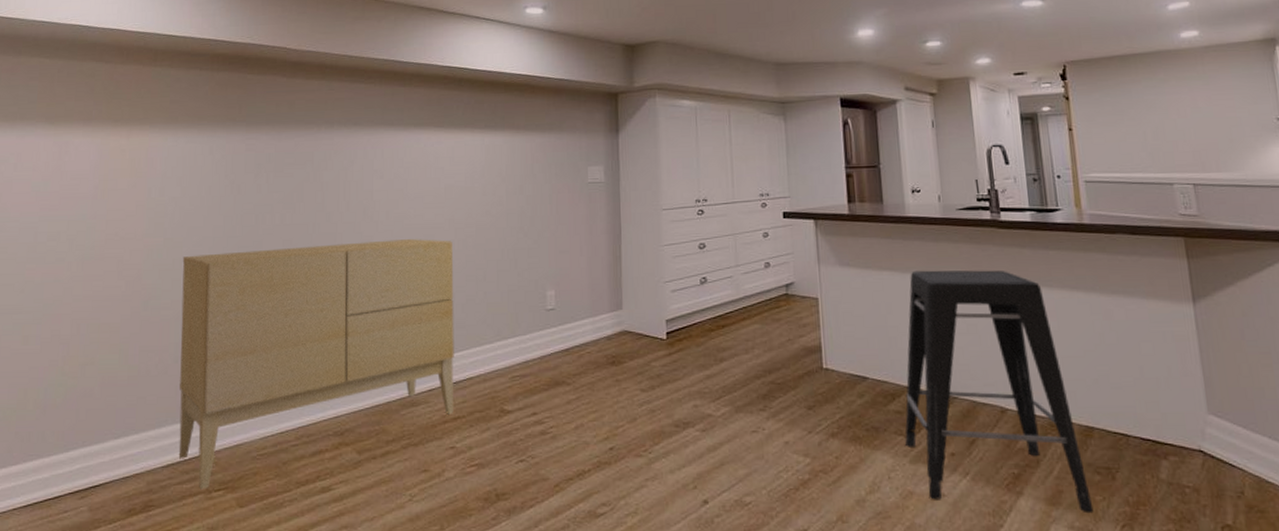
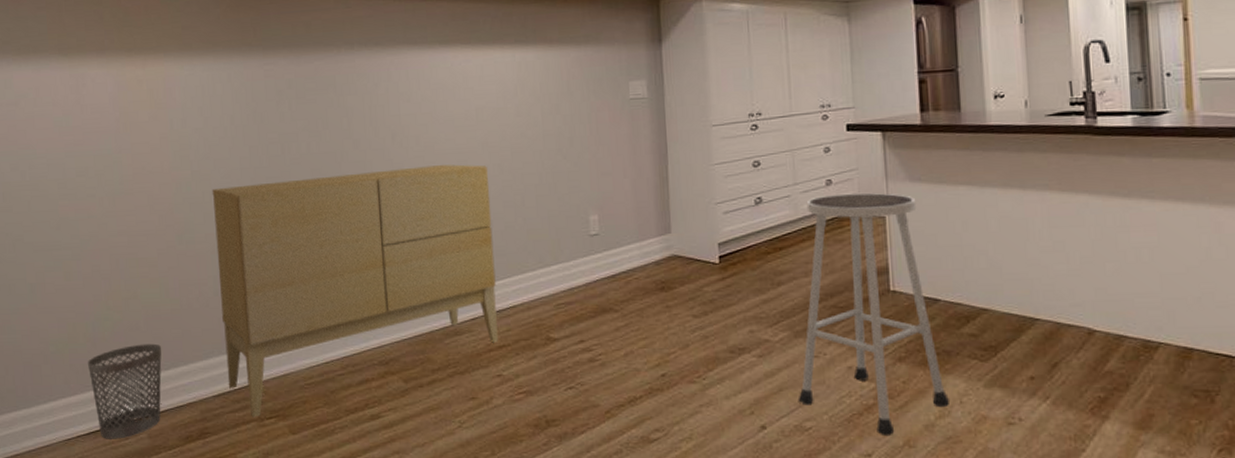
wastebasket: none [34,411,114,512] -> present [88,343,162,439]
stool: none [738,275,880,512] -> present [798,193,951,437]
stool: present [905,270,1094,514] -> none [979,181,1188,438]

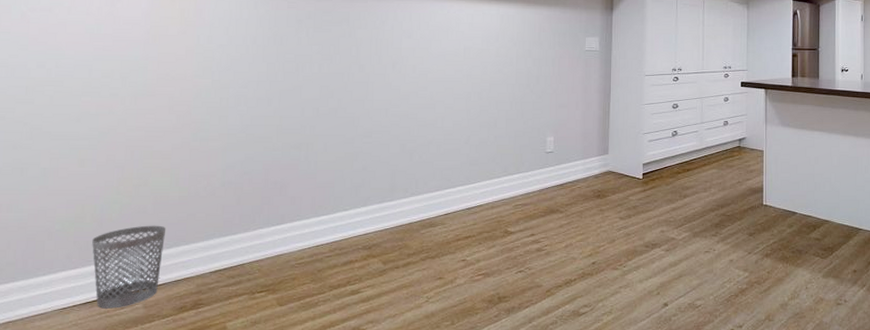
sideboard: present [212,164,498,418] -> none [225,90,470,291]
stool: present [798,193,951,437] -> none [692,132,799,313]

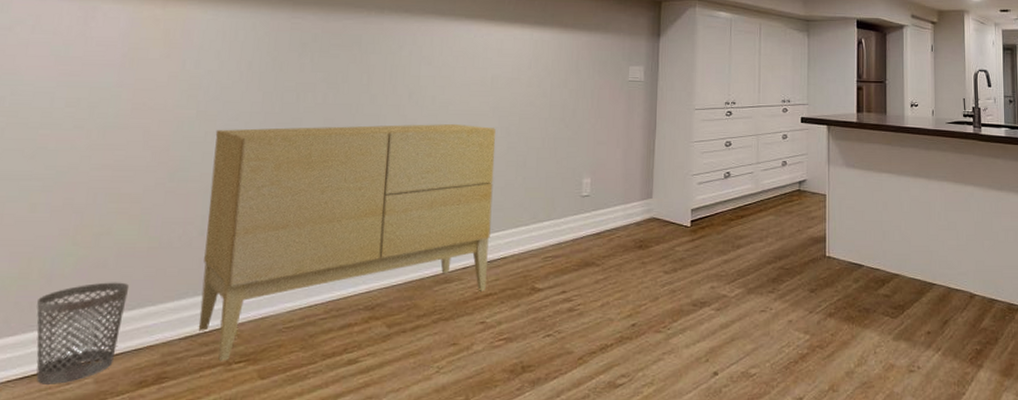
sideboard: none [225,90,470,291] -> present [198,124,496,362]

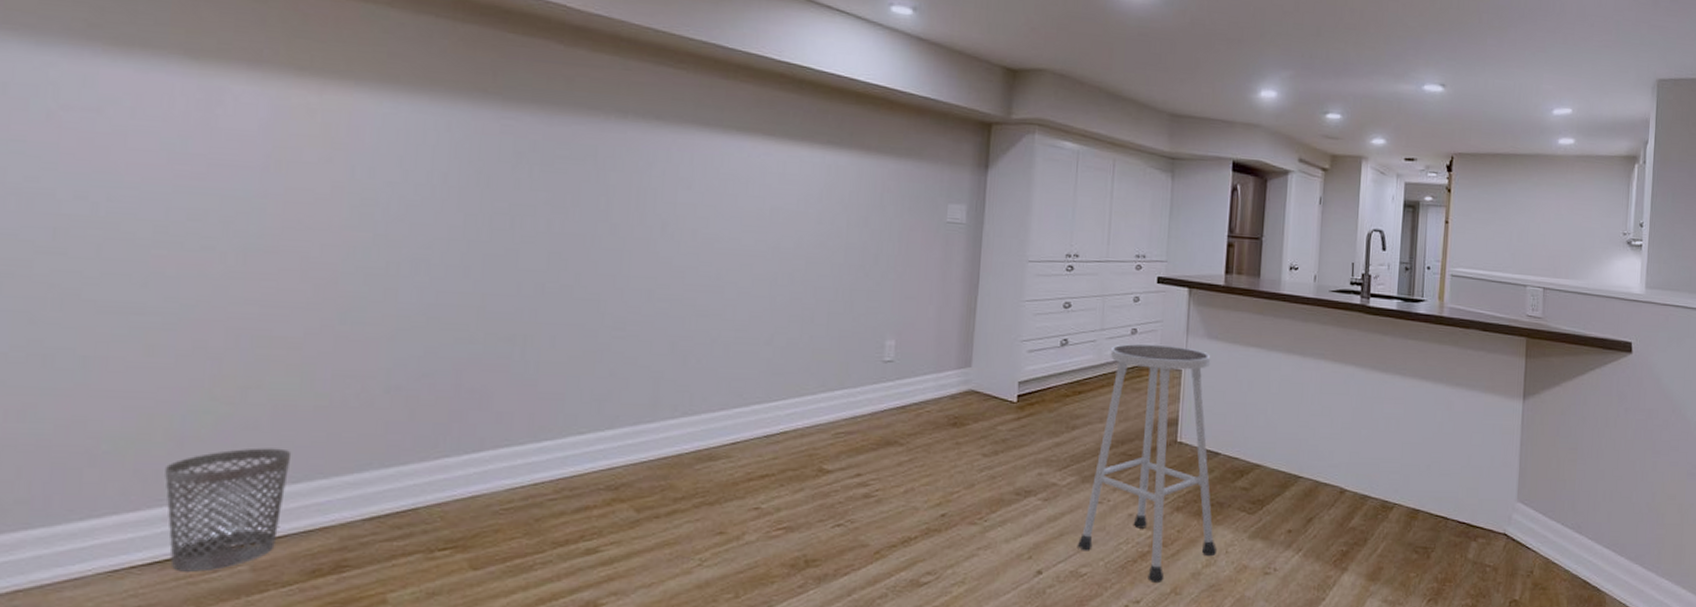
sideboard: present [198,124,496,362] -> none [387,259,776,548]
stool: none [746,173,867,382] -> present [1077,343,1218,584]

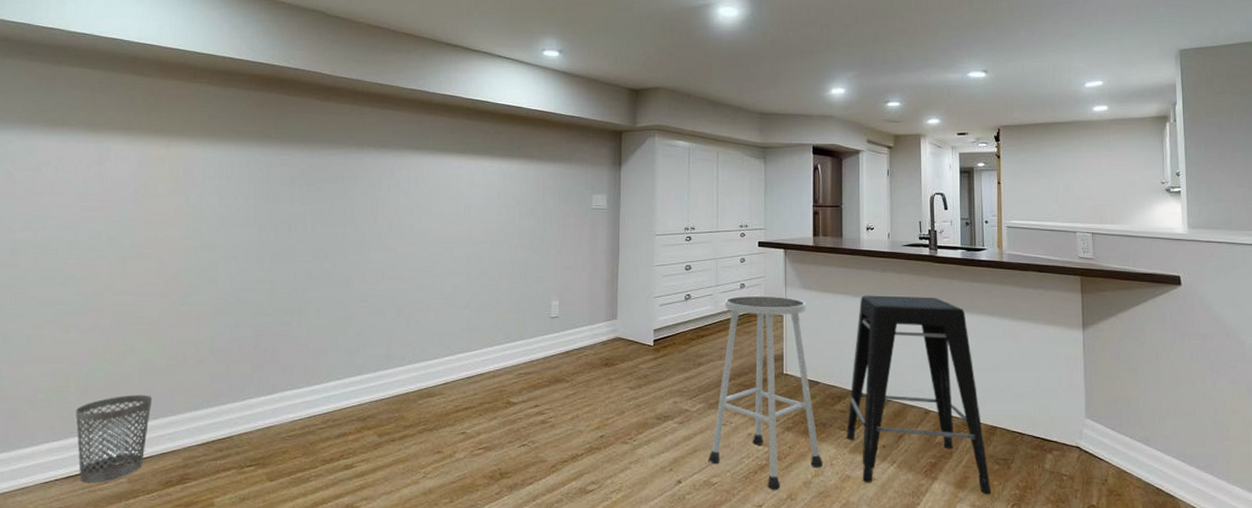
stool: none [1247,349,1407,589] -> present [847,295,991,495]

